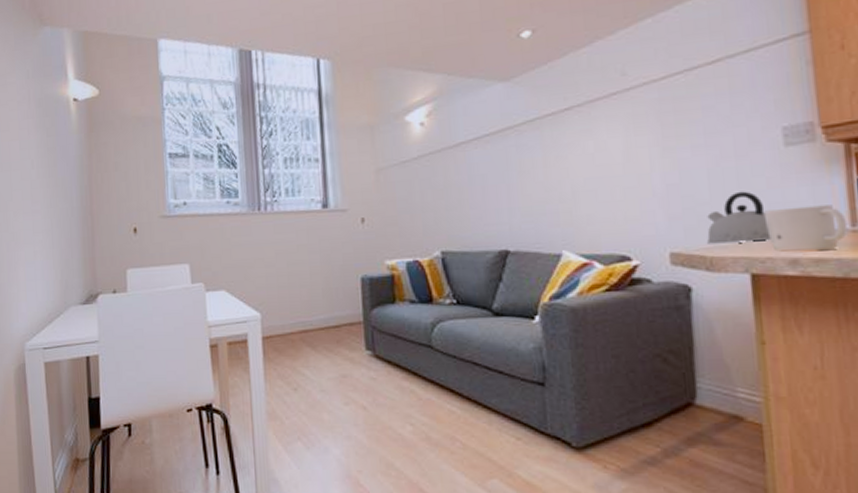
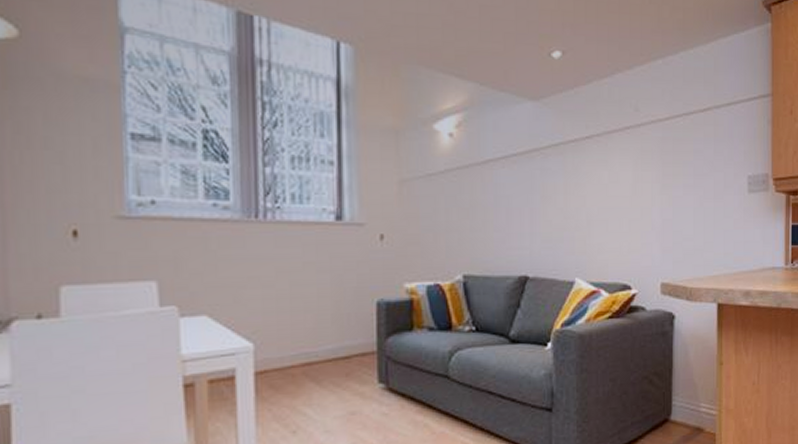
kettle: present [707,191,771,244] -> none [689,230,733,276]
mug: present [763,204,848,252] -> none [730,246,783,285]

